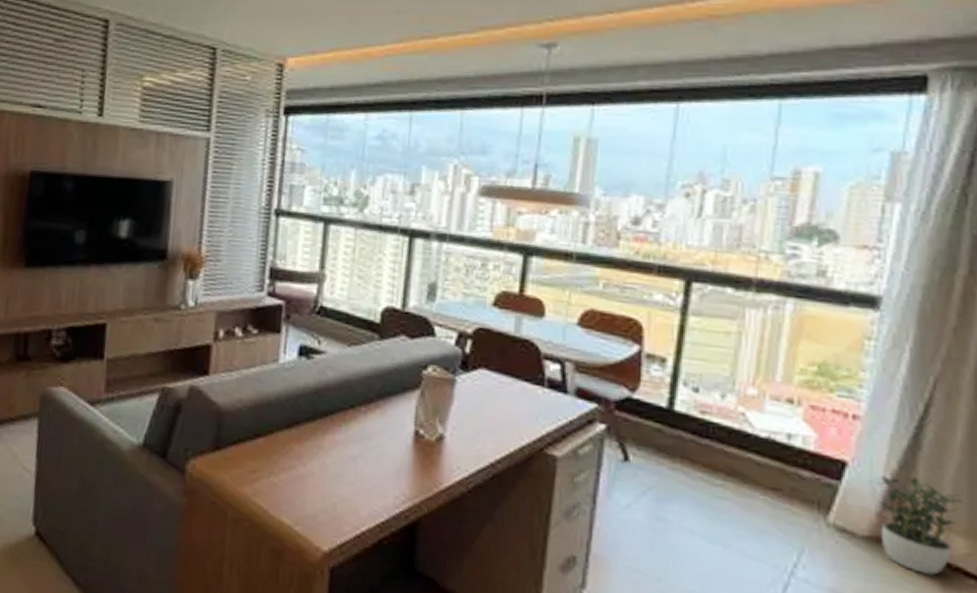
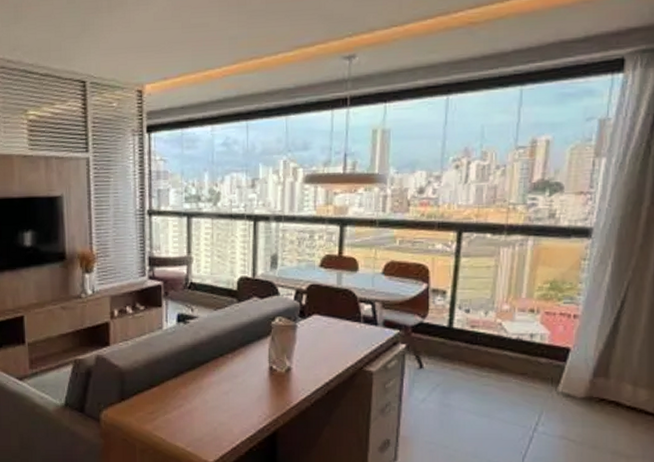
potted plant: present [877,476,963,576] -> none [590,352,645,417]

